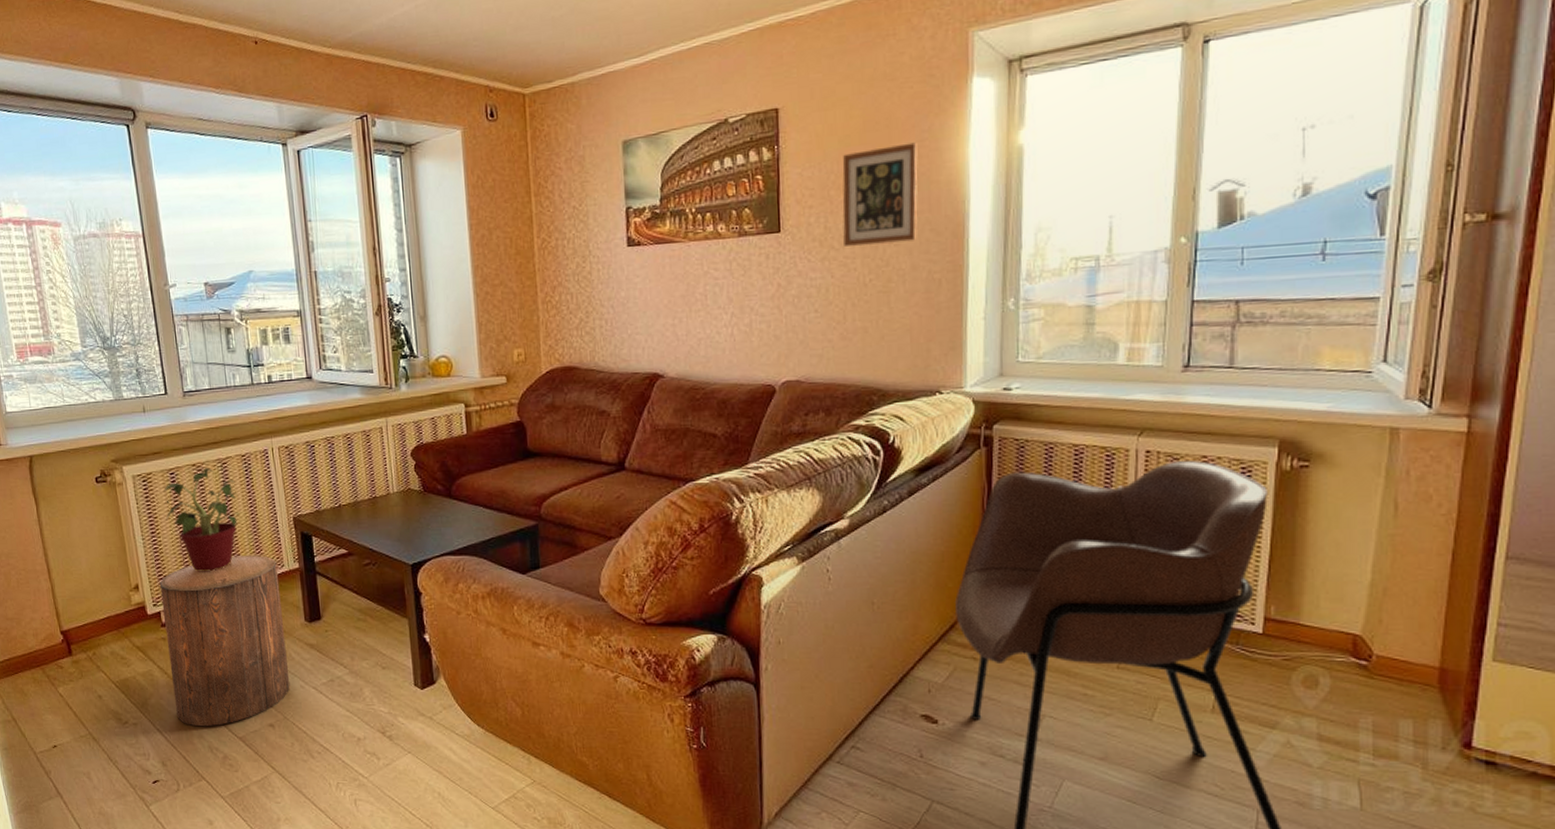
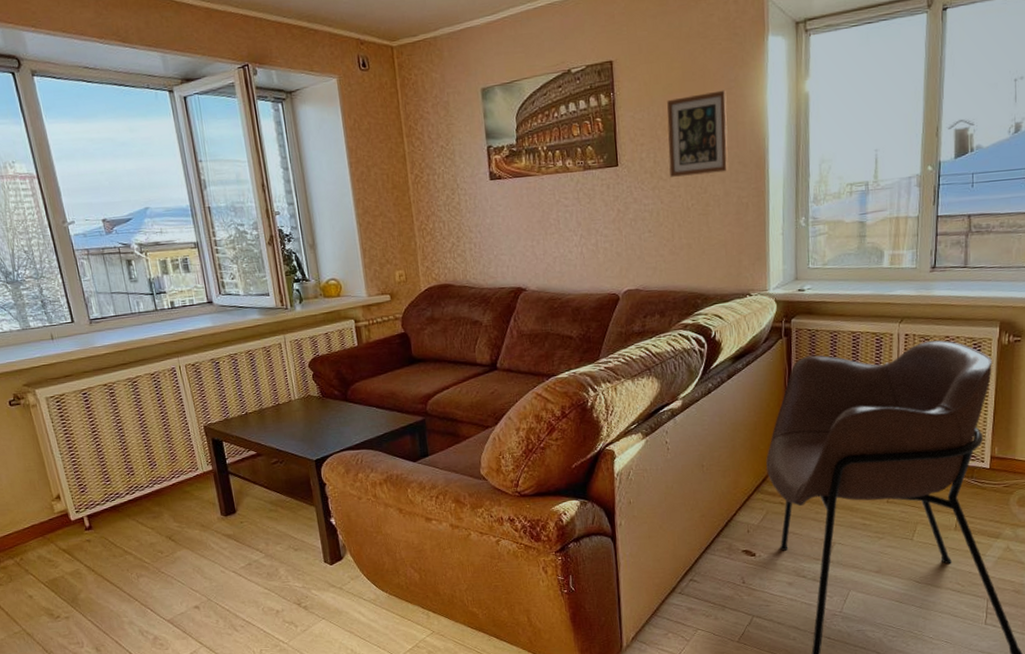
stool: present [159,555,290,727] -> none [80,461,212,614]
potted plant: present [162,468,239,572] -> none [76,387,153,480]

